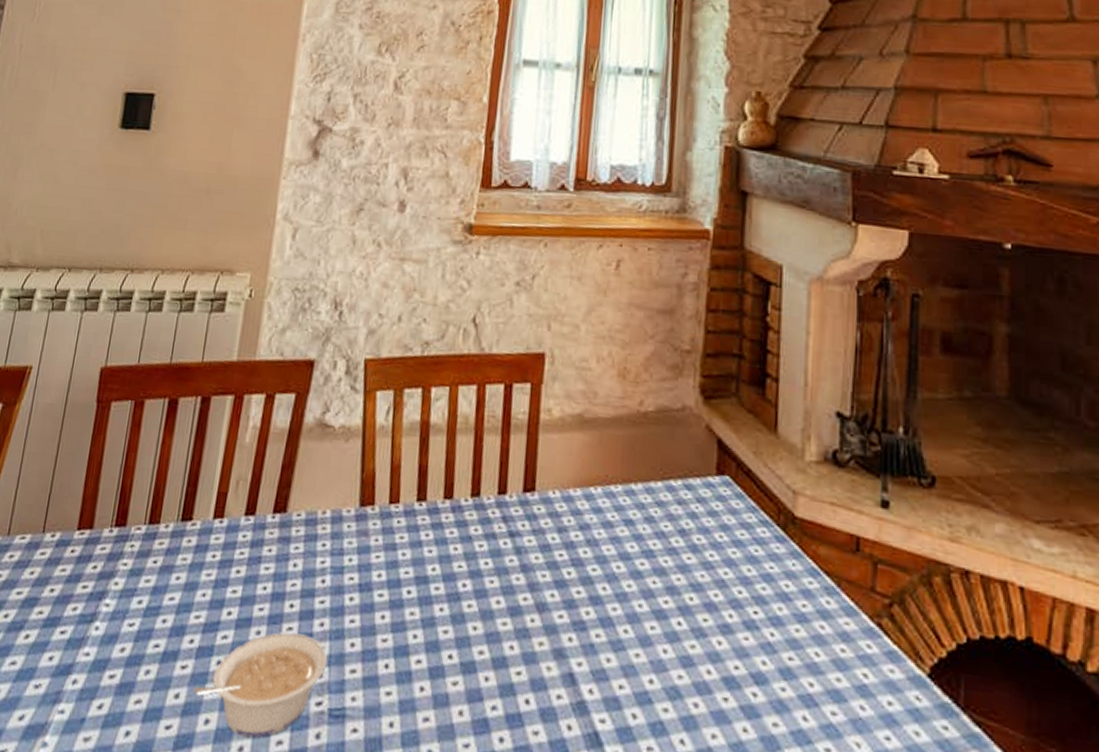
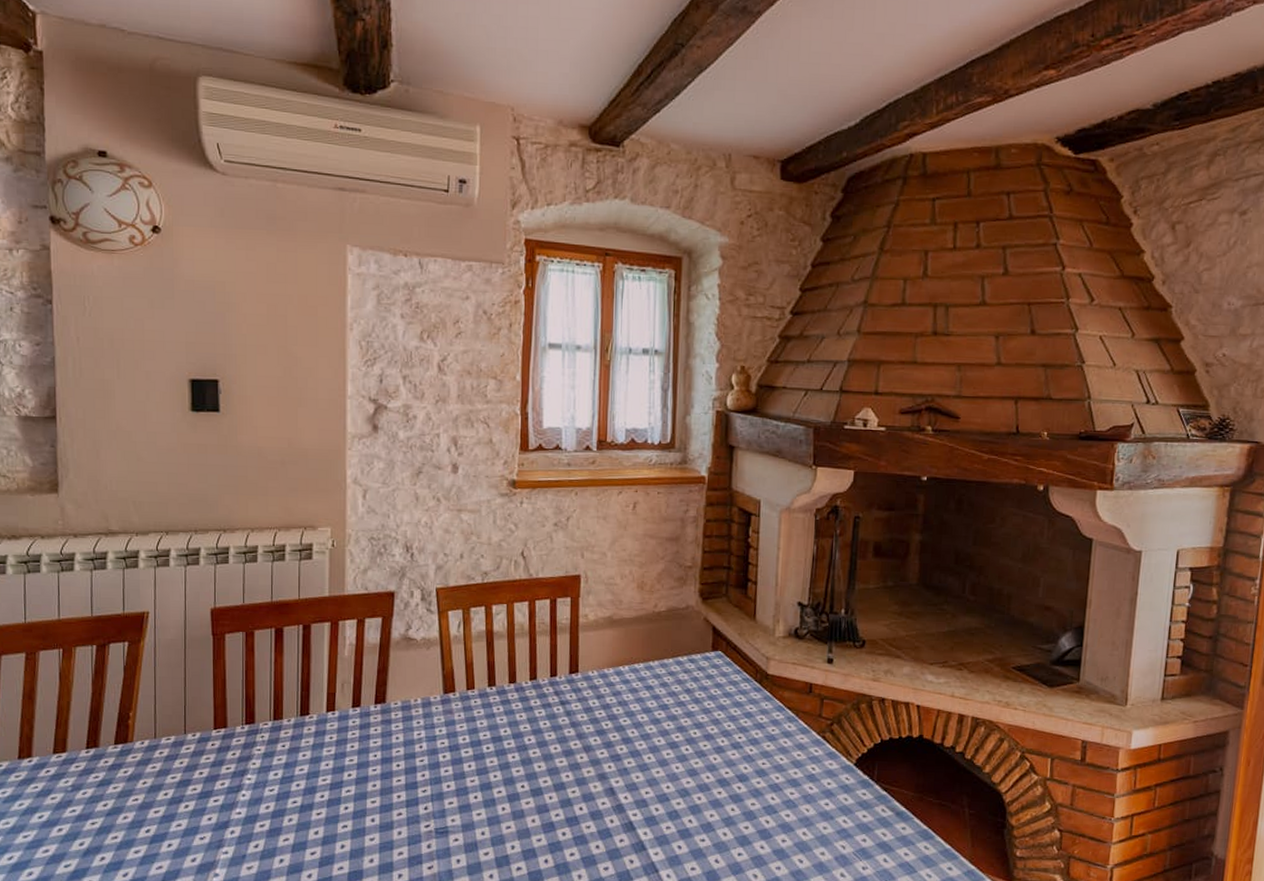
legume: present [192,632,328,739] -> none [328,783,431,853]

